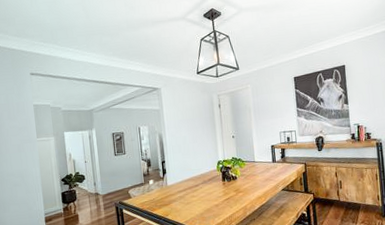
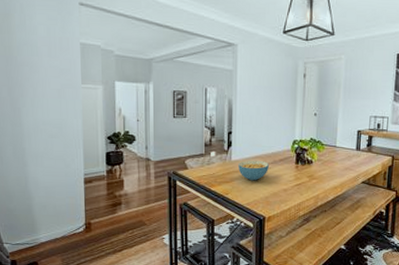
cereal bowl: none [174,182,200,201] -> present [238,160,269,181]

